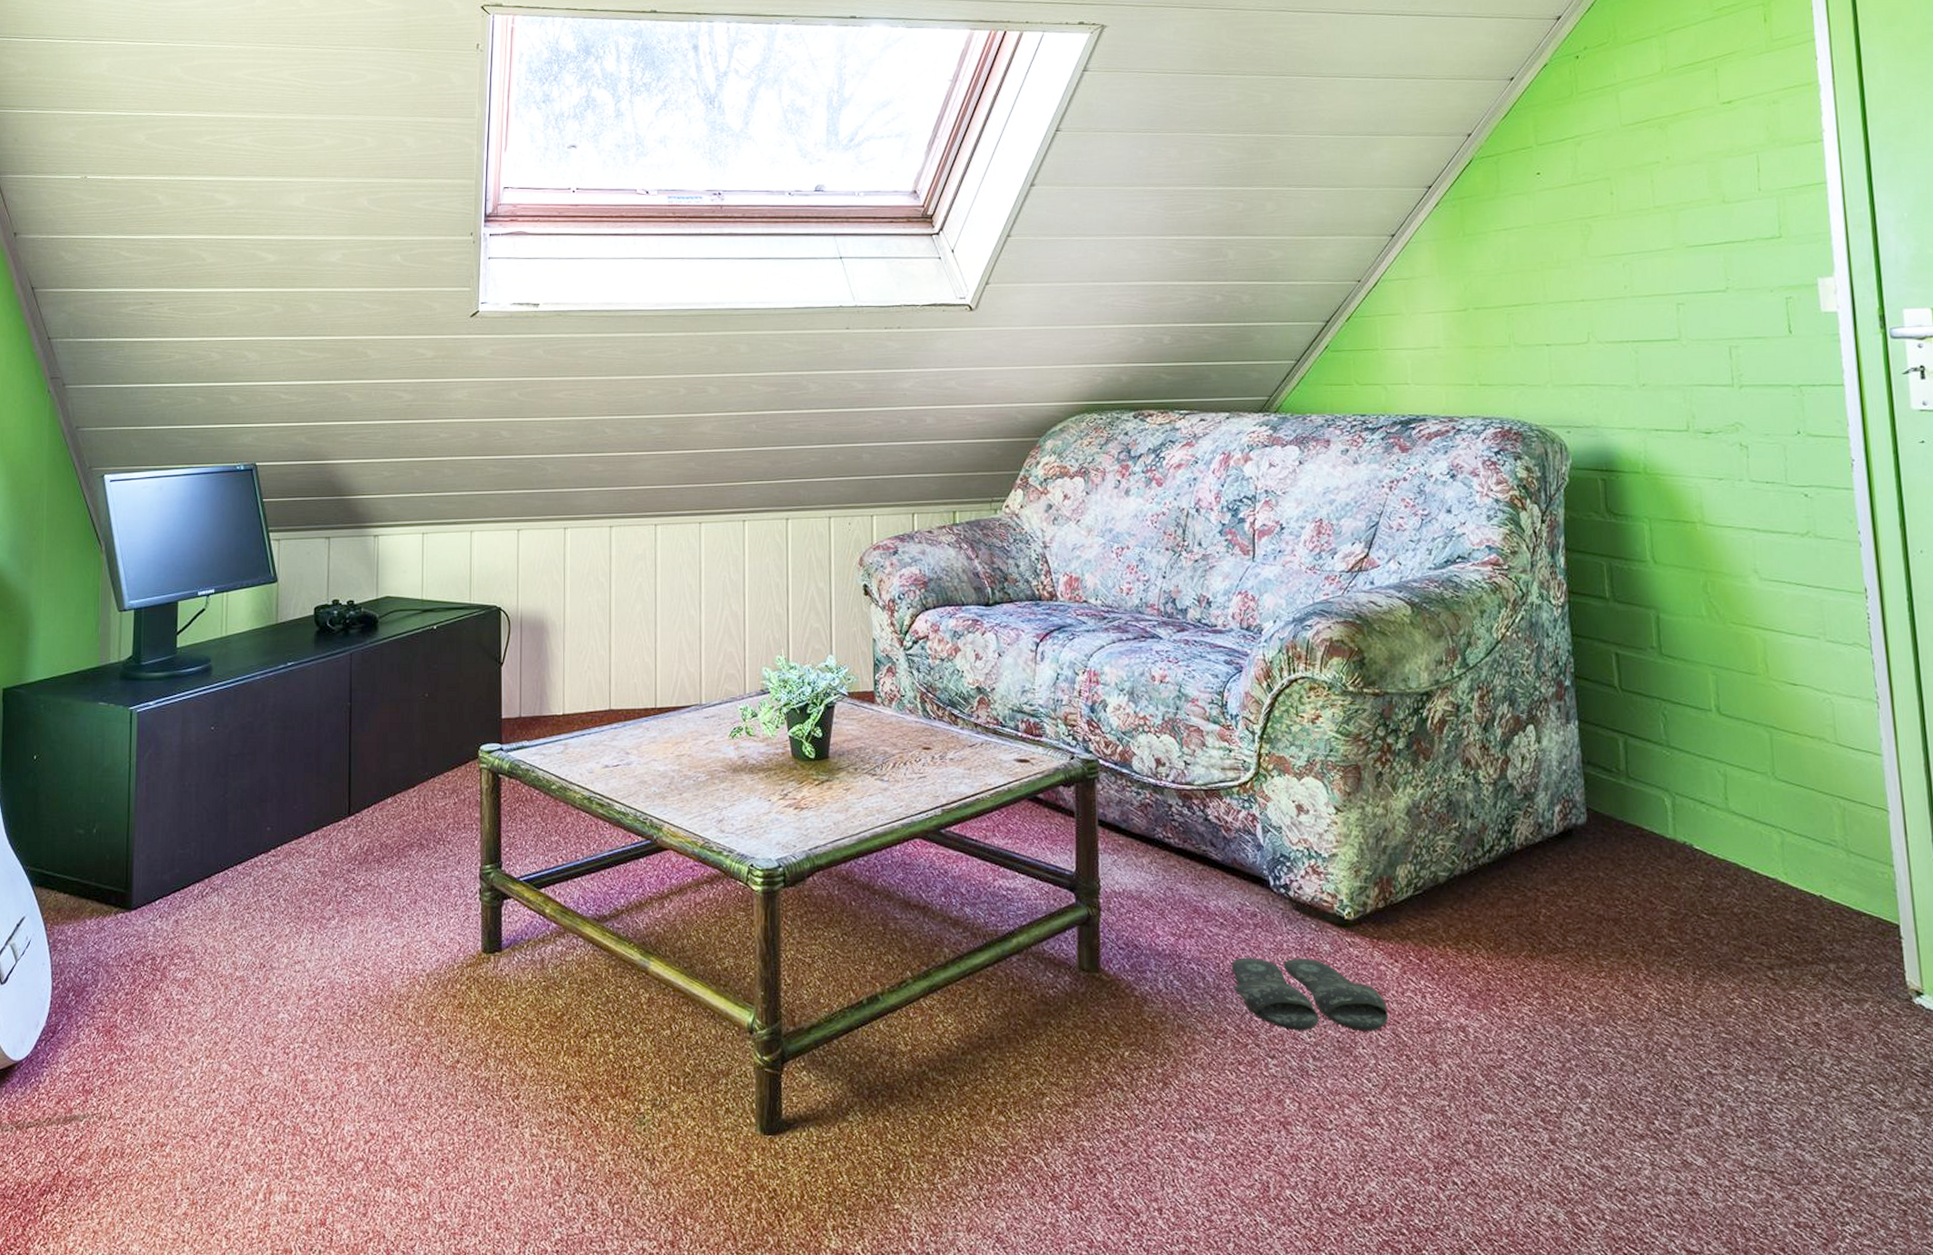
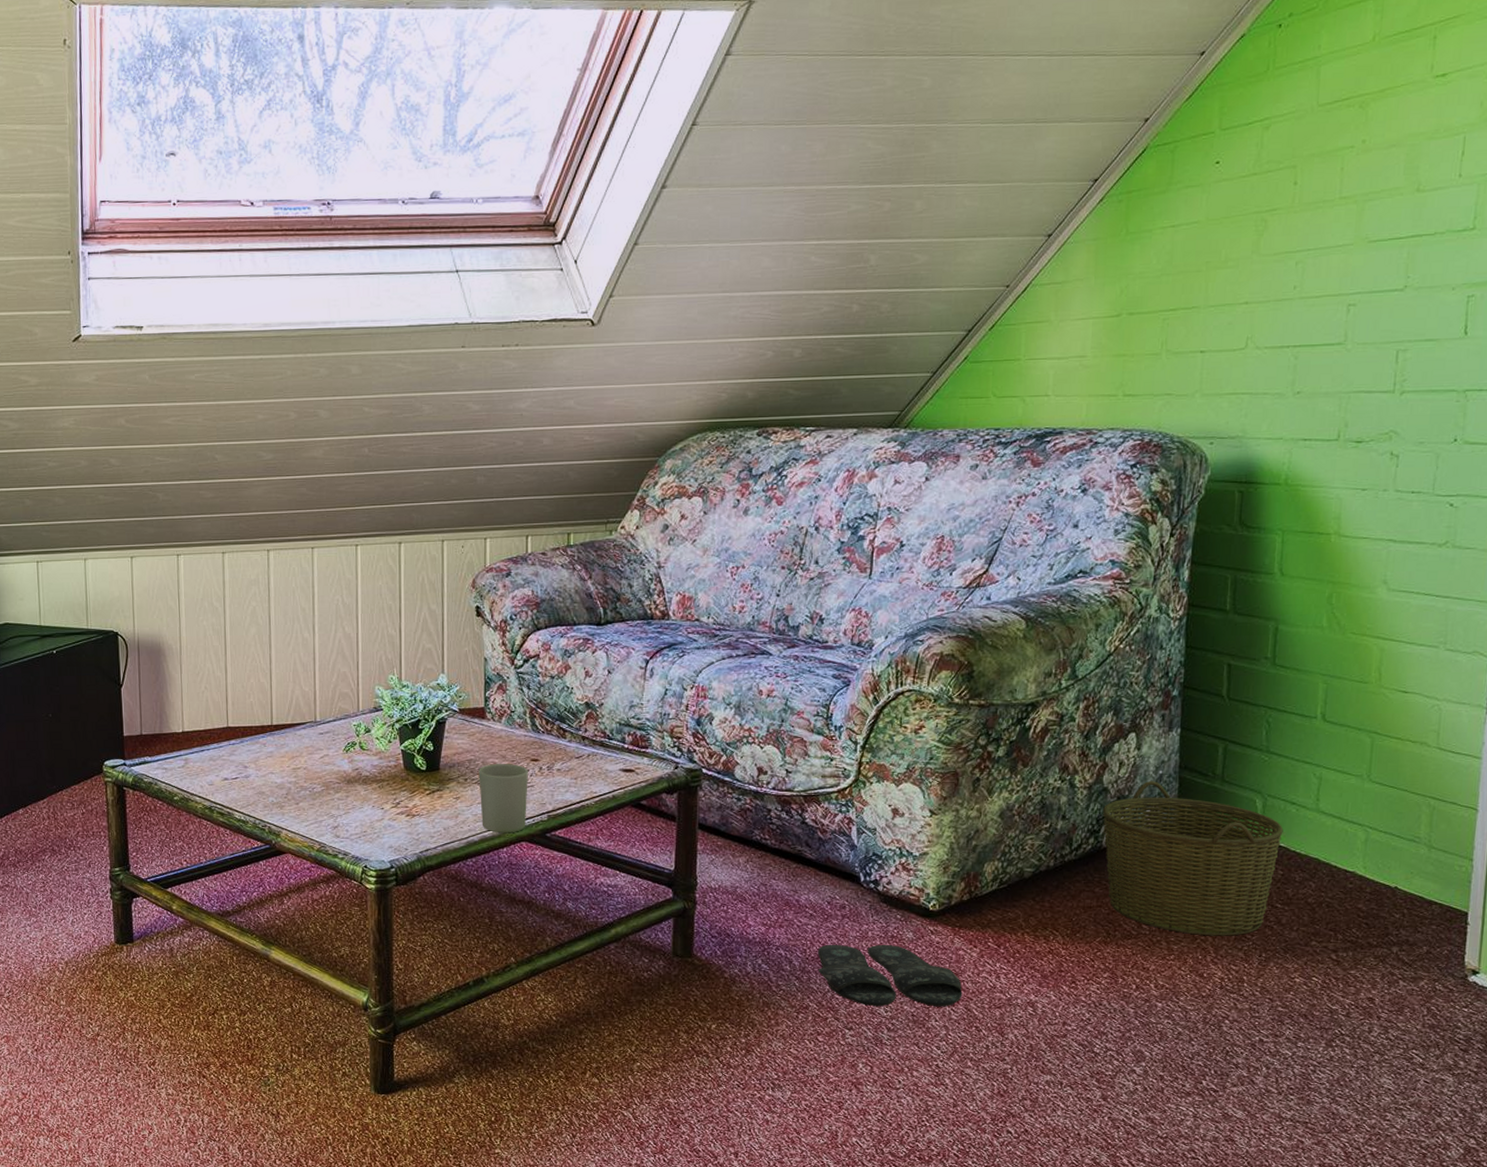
mug: none [869,752,921,829] -> present [478,764,528,833]
basket: none [1511,776,1697,951] -> present [1103,780,1283,936]

